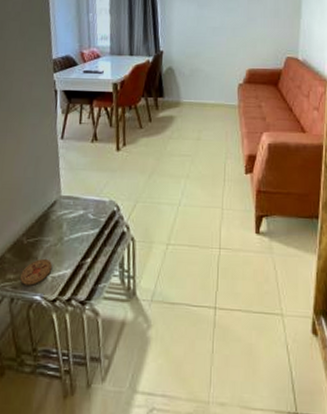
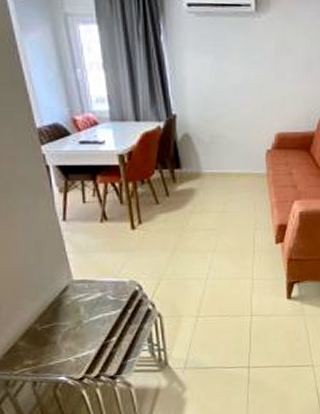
coaster: present [20,259,53,286] -> none [40,343,75,369]

